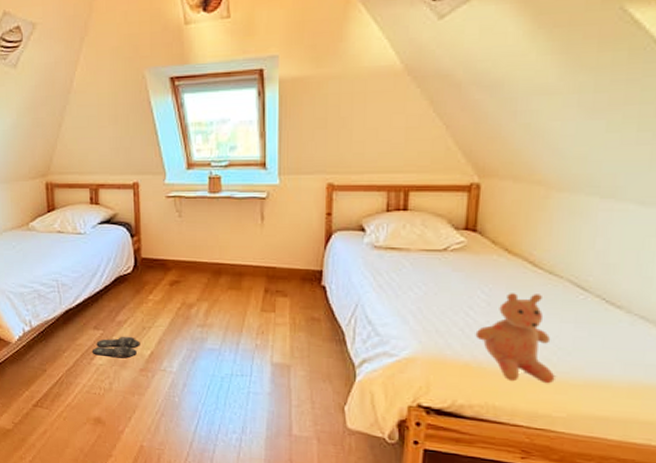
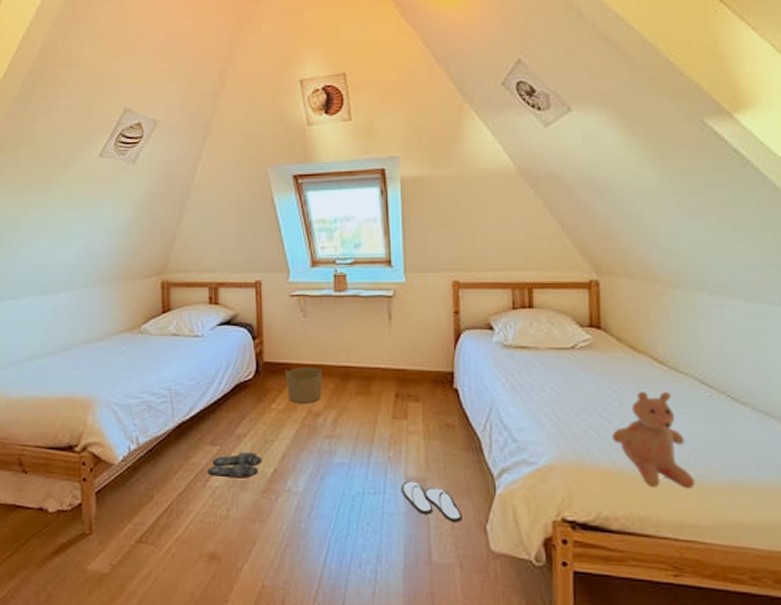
basket: none [161,264,197,296] -> present [285,368,323,403]
slippers: none [266,366,322,402] -> present [401,481,462,521]

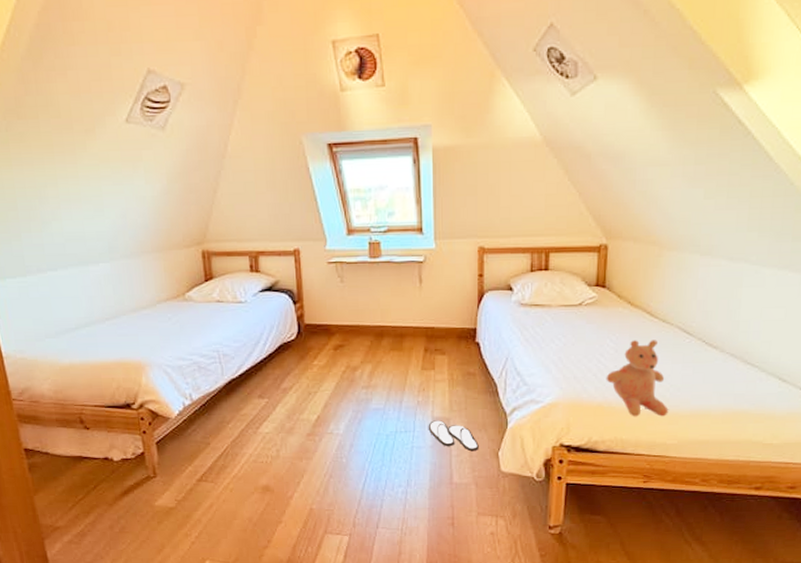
slippers: present [208,451,262,478] -> none [258,402,307,425]
basket: present [285,368,323,403] -> none [325,328,360,360]

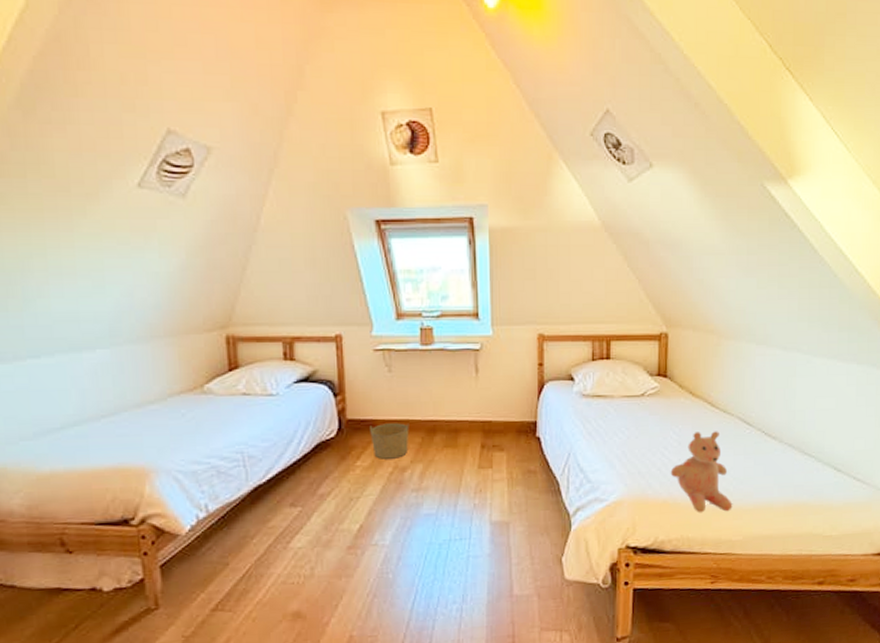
basket: none [325,328,360,360] -> present [370,423,409,459]
slippers: present [428,420,479,450] -> none [485,525,541,558]

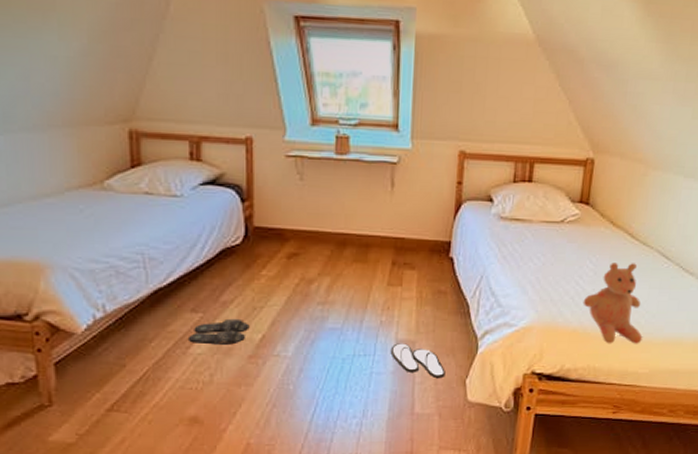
slippers: none [289,510,347,538] -> present [189,318,250,345]
basket: present [370,423,409,459] -> none [277,233,319,270]
slippers: none [485,525,541,558] -> present [390,343,445,377]

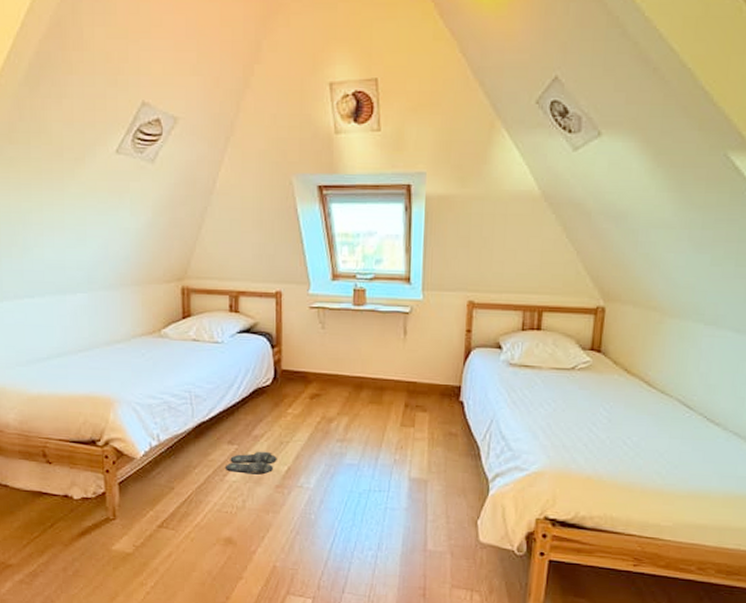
slippers: present [390,343,445,377] -> none [404,481,457,517]
stuffed animal: present [583,263,643,344] -> none [597,410,664,495]

